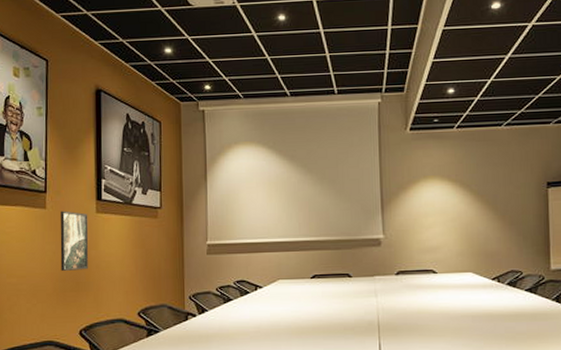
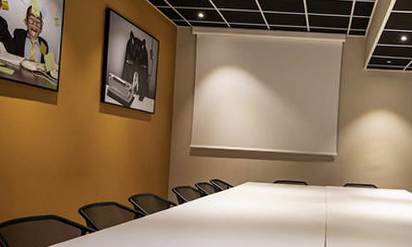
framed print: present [60,210,89,271] -> none [66,108,92,159]

